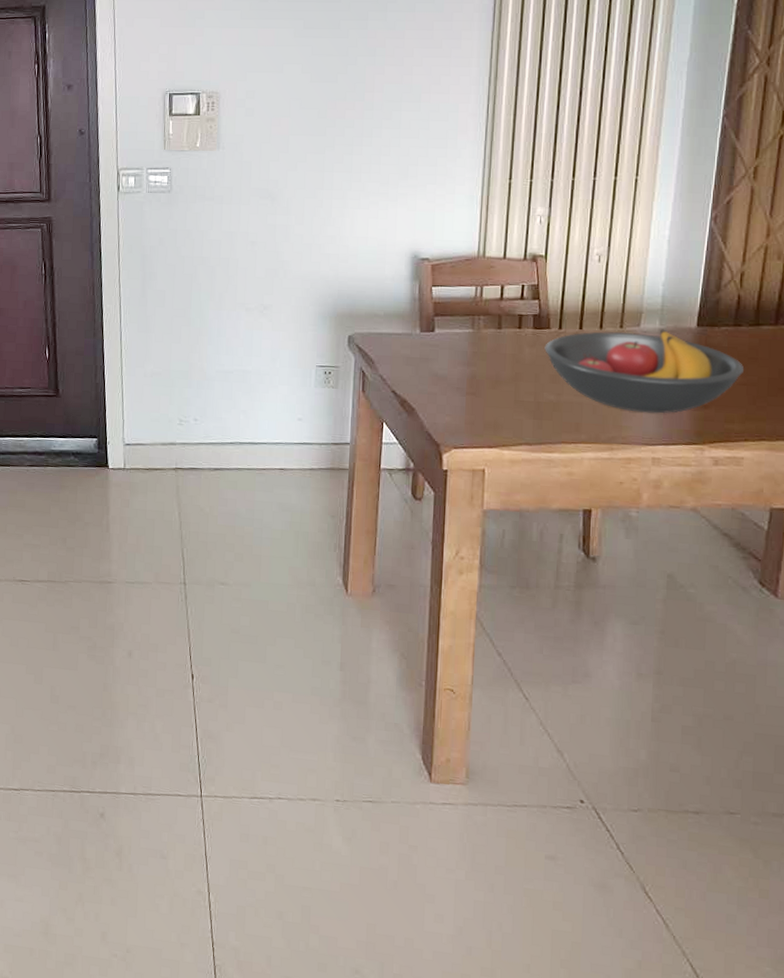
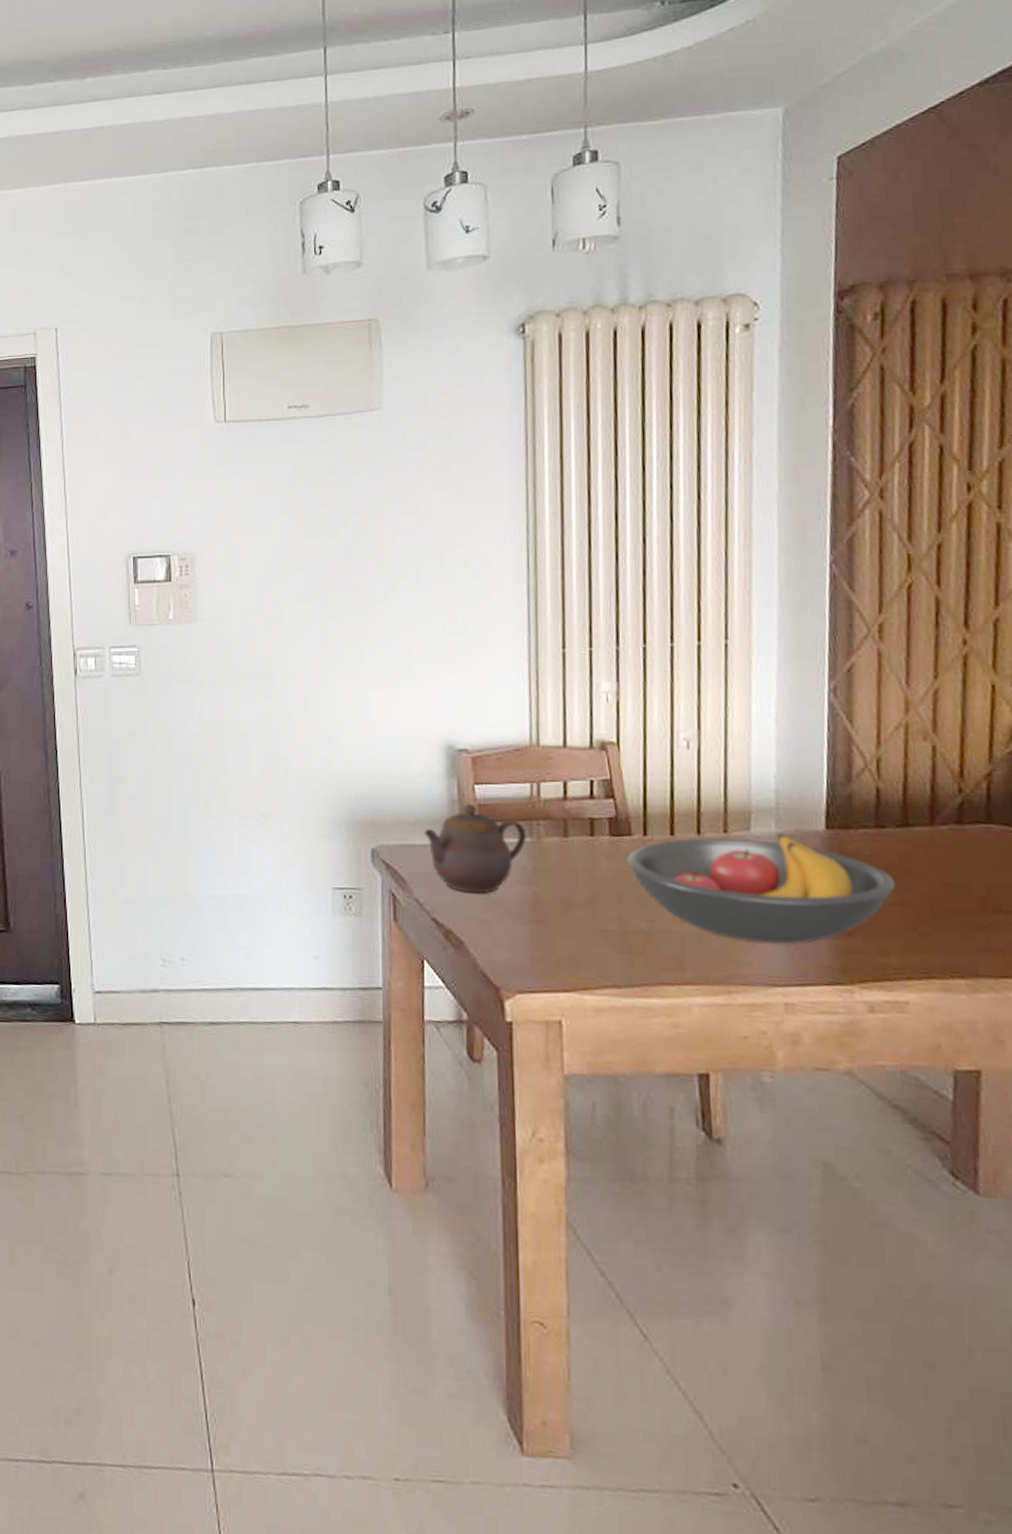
teapot: none [390,301,470,372] -> present [424,803,527,894]

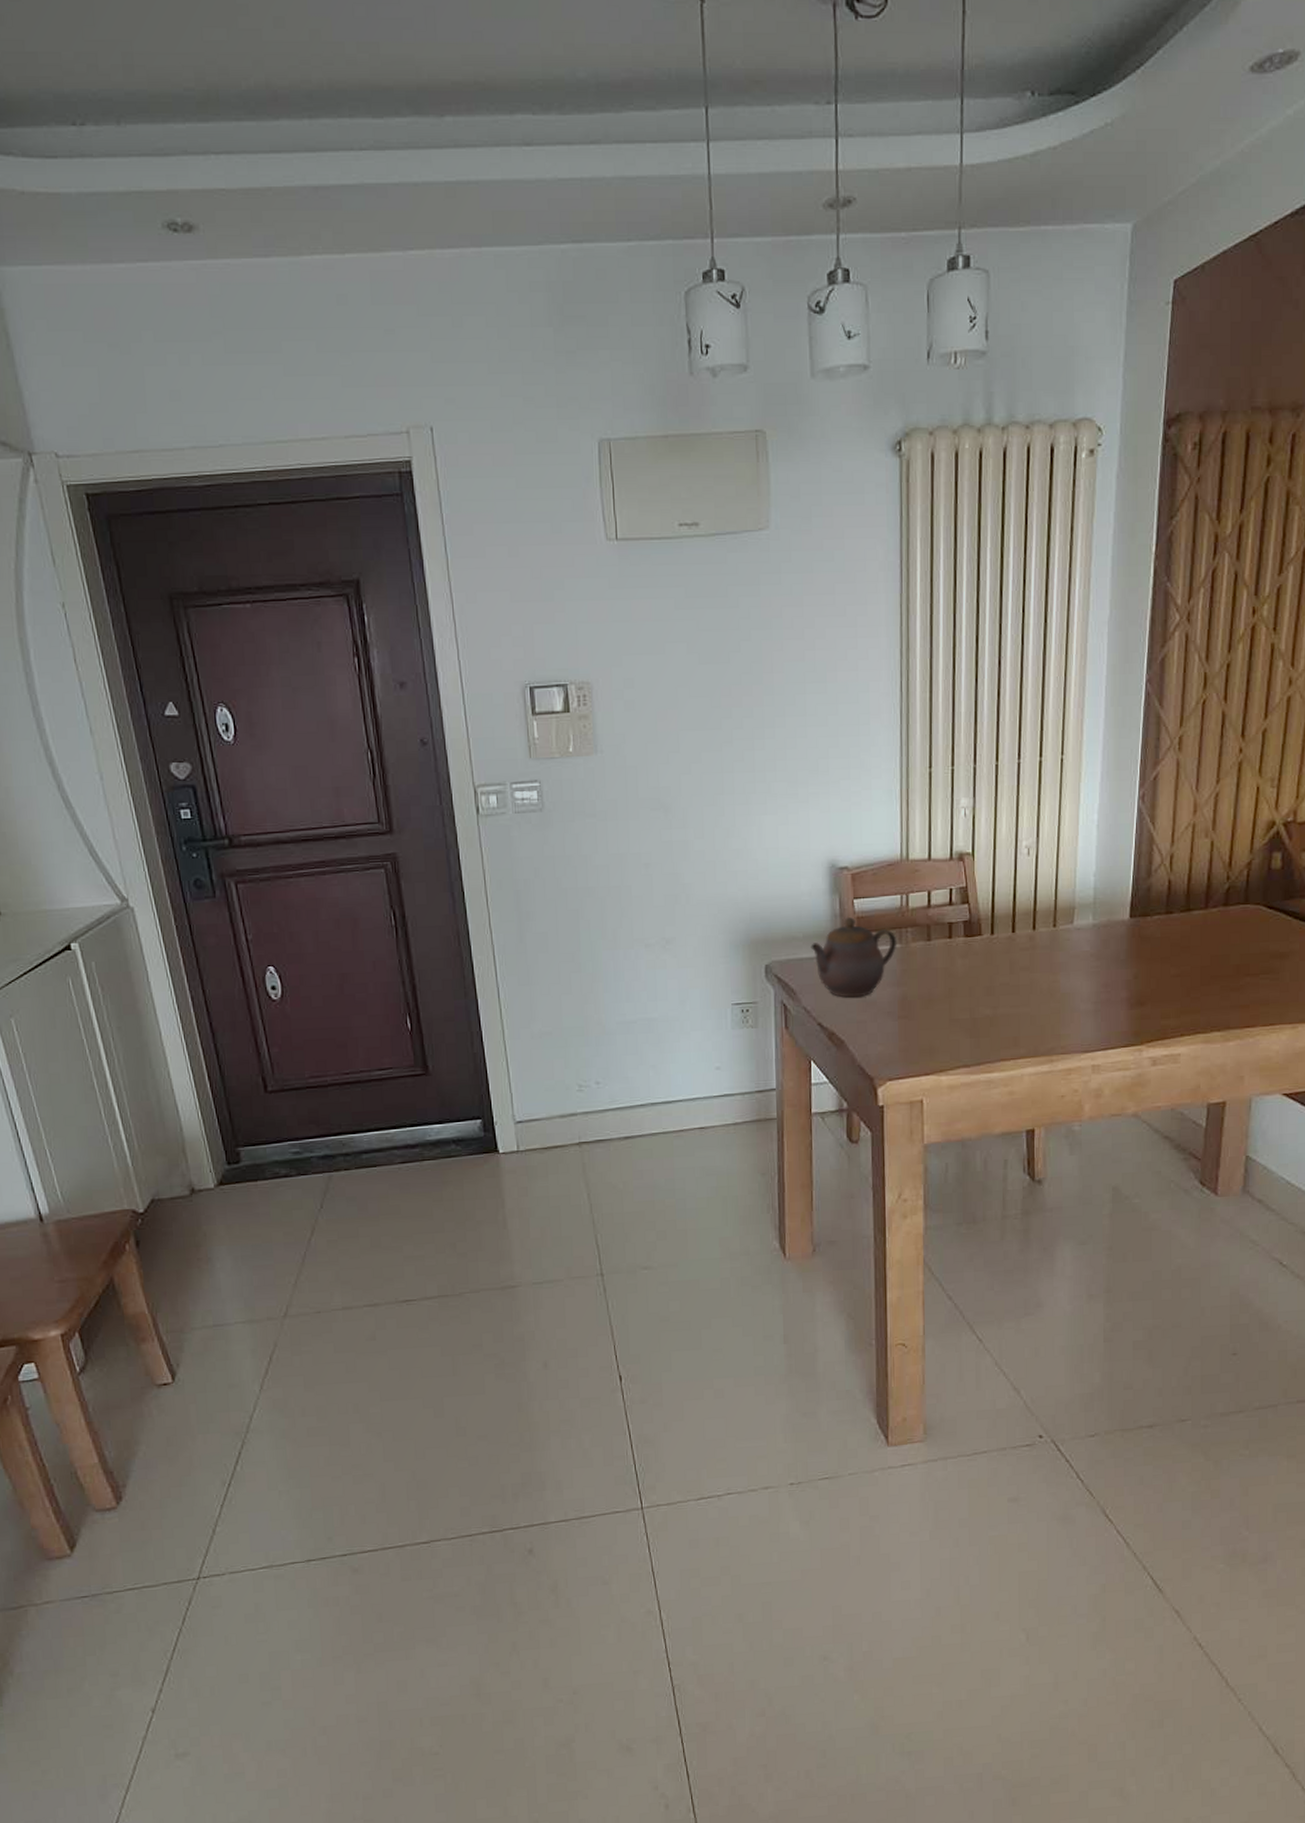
fruit bowl: present [627,833,895,945] -> none [977,924,1177,1018]

